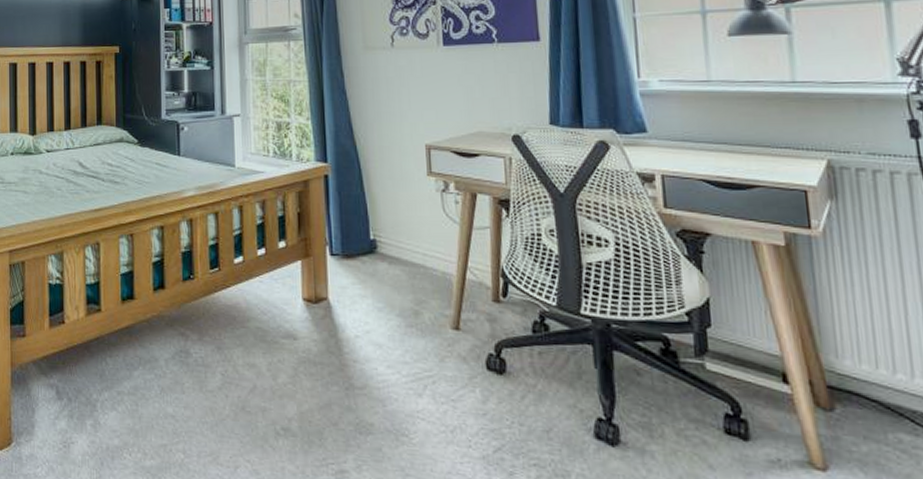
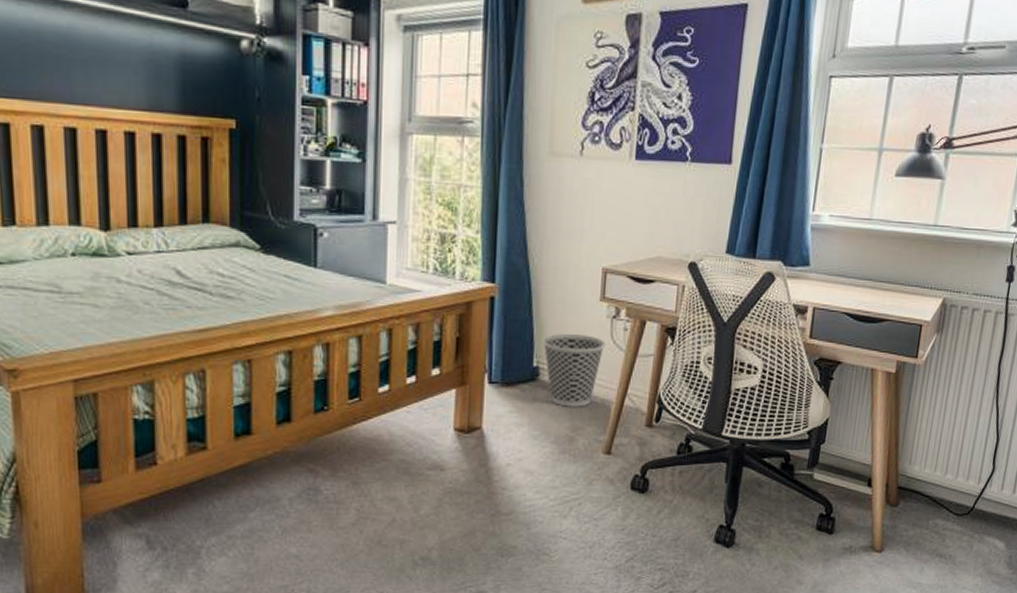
wastebasket: none [377,207,439,280] -> present [542,333,606,407]

